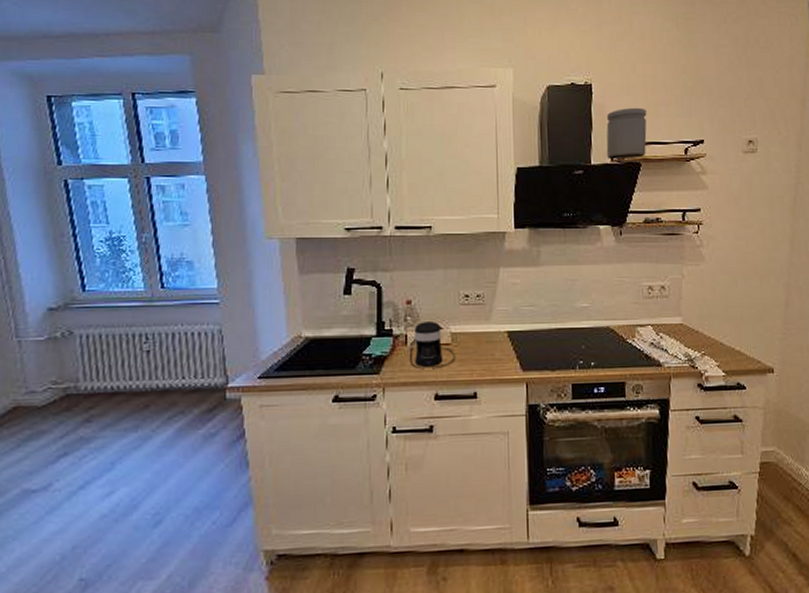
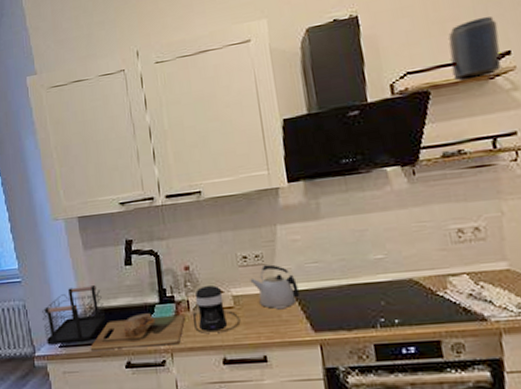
dish rack: none [241,313,317,376] -> present [42,285,106,345]
cutting board: none [294,346,401,382] -> present [90,313,185,350]
kettle: none [469,305,513,349] -> present [250,264,299,310]
jar: present [606,107,647,160] -> none [380,29,435,94]
soda can: none [660,108,697,159] -> present [449,16,501,81]

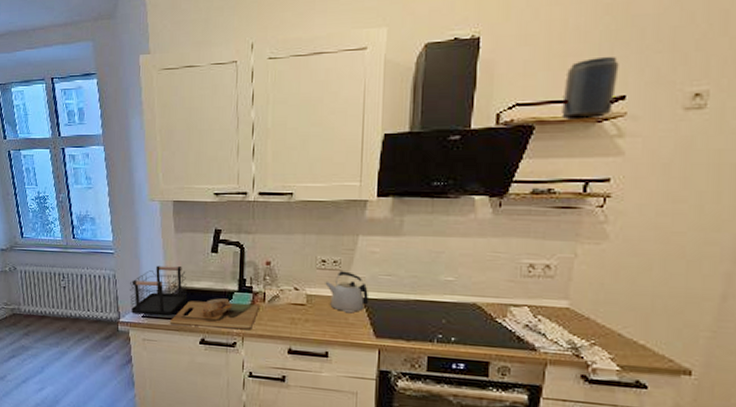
coffee maker: present [193,285,241,335] -> none [267,282,310,326]

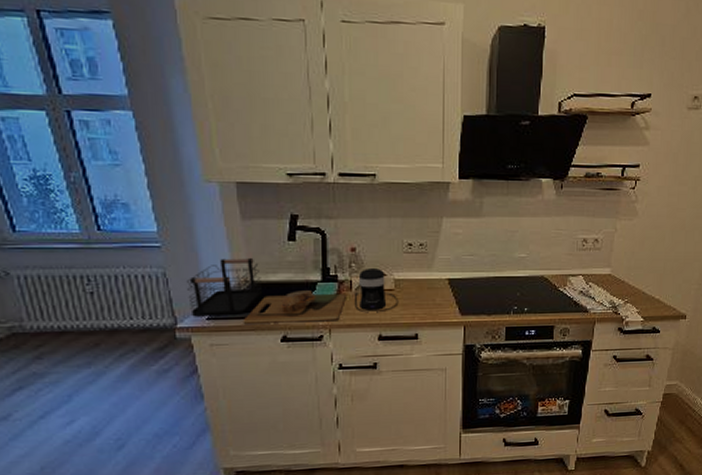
coffee maker: none [267,282,310,326] -> present [355,269,399,313]
kettle: present [325,271,368,313] -> none [412,253,453,294]
soda can: present [561,57,619,120] -> none [607,58,647,113]

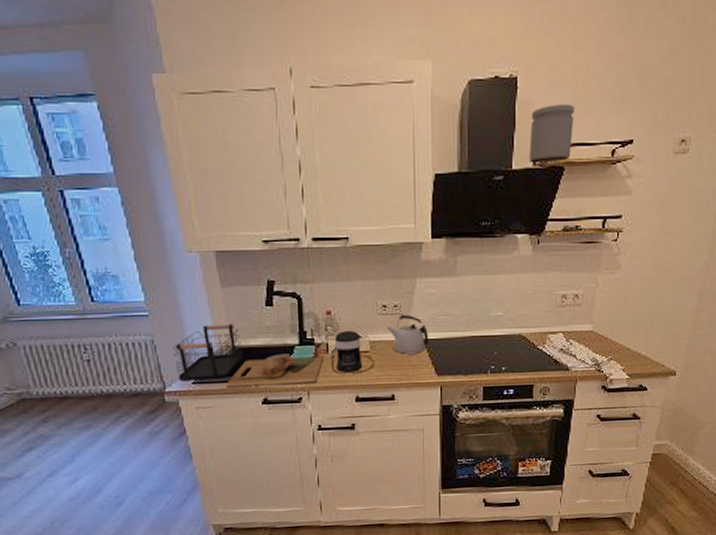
kettle: none [412,253,453,294] -> present [387,314,428,355]
jar: none [554,55,598,111] -> present [529,103,575,163]

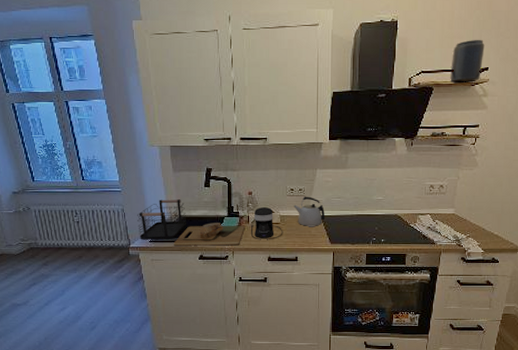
jar: present [529,103,575,163] -> none [405,40,442,85]
soda can: none [585,104,629,162] -> present [450,40,485,84]

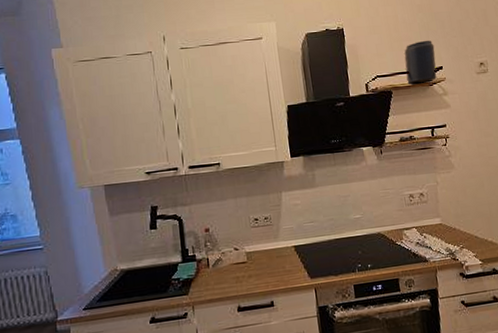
dish rack: present [137,199,187,240] -> none [66,249,132,309]
cutting board: present [173,223,245,246] -> none [115,270,205,310]
coffee maker: present [251,207,283,240] -> none [212,244,253,287]
kettle: present [293,196,325,227] -> none [260,225,299,262]

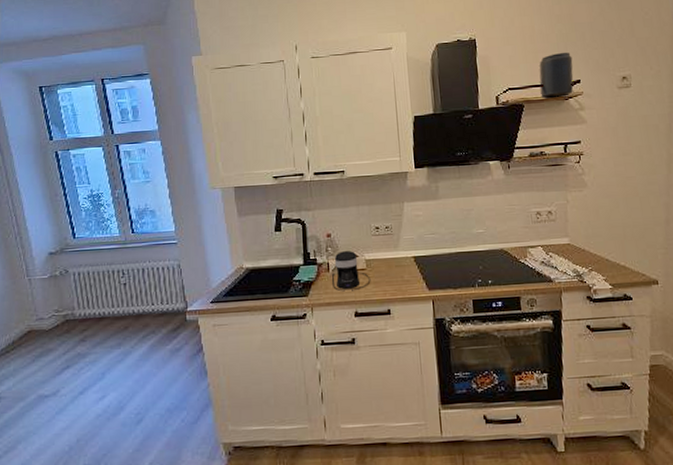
coffee maker: none [212,244,253,287] -> present [332,251,371,292]

